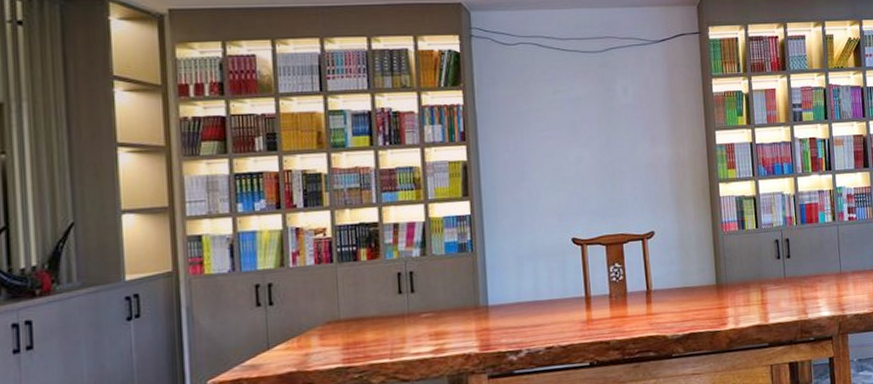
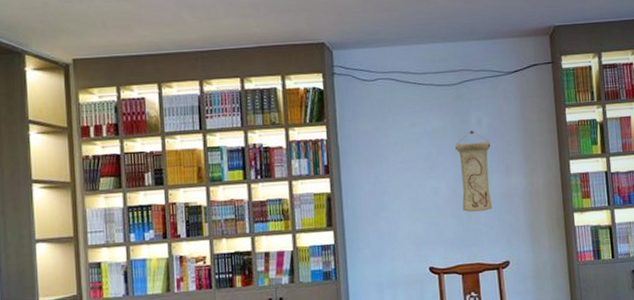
wall scroll: none [600,99,638,182] -> present [455,130,493,212]

